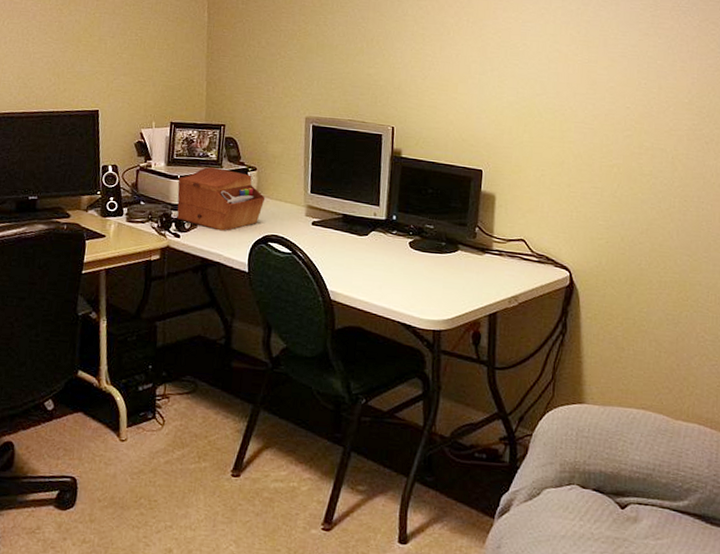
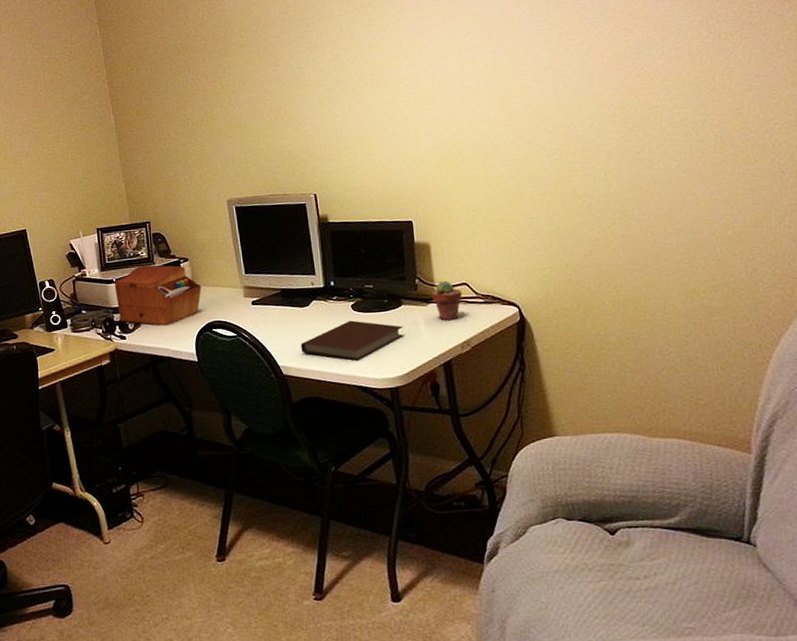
notebook: none [353,257,456,299] -> present [301,320,404,362]
potted succulent: none [488,233,519,274] -> present [431,280,463,321]

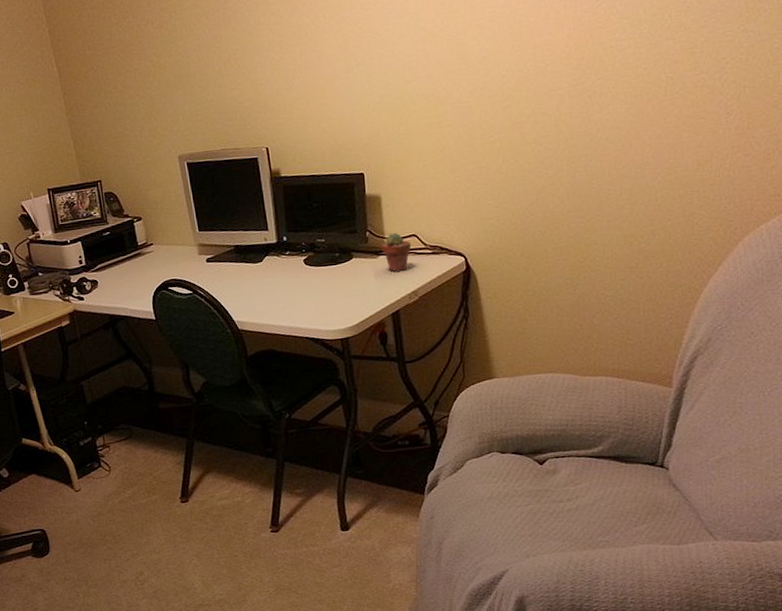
sewing box: present [114,264,202,326] -> none [68,224,157,286]
notebook: present [301,320,404,362] -> none [255,274,354,315]

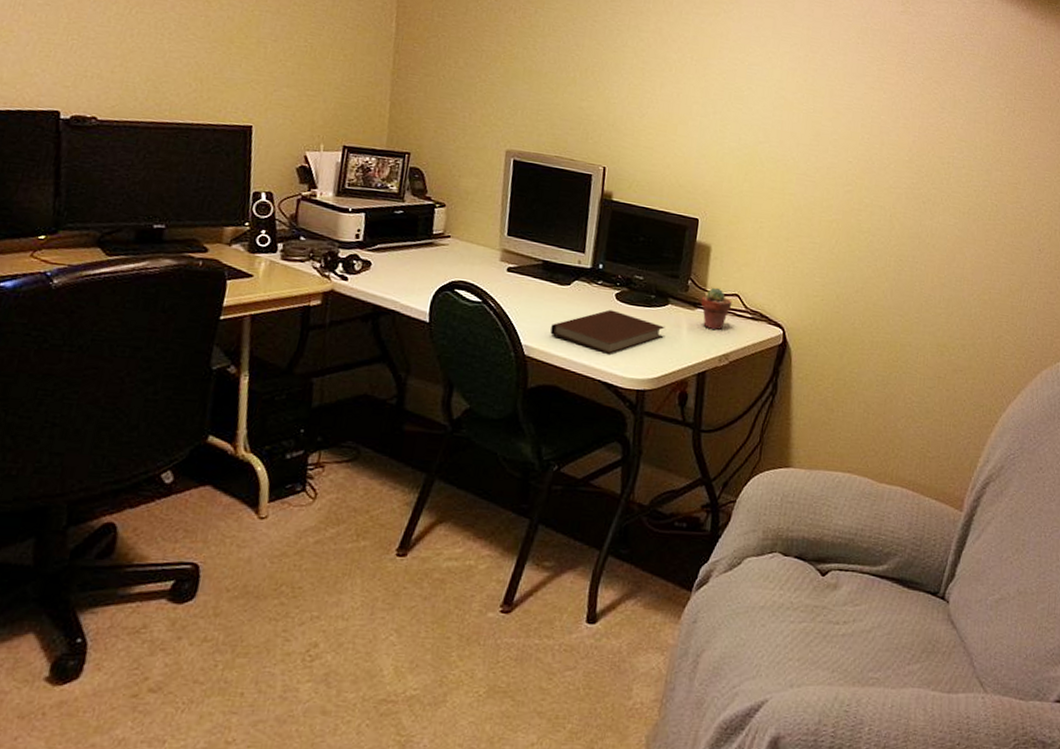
notebook: none [255,274,354,315] -> present [550,310,665,356]

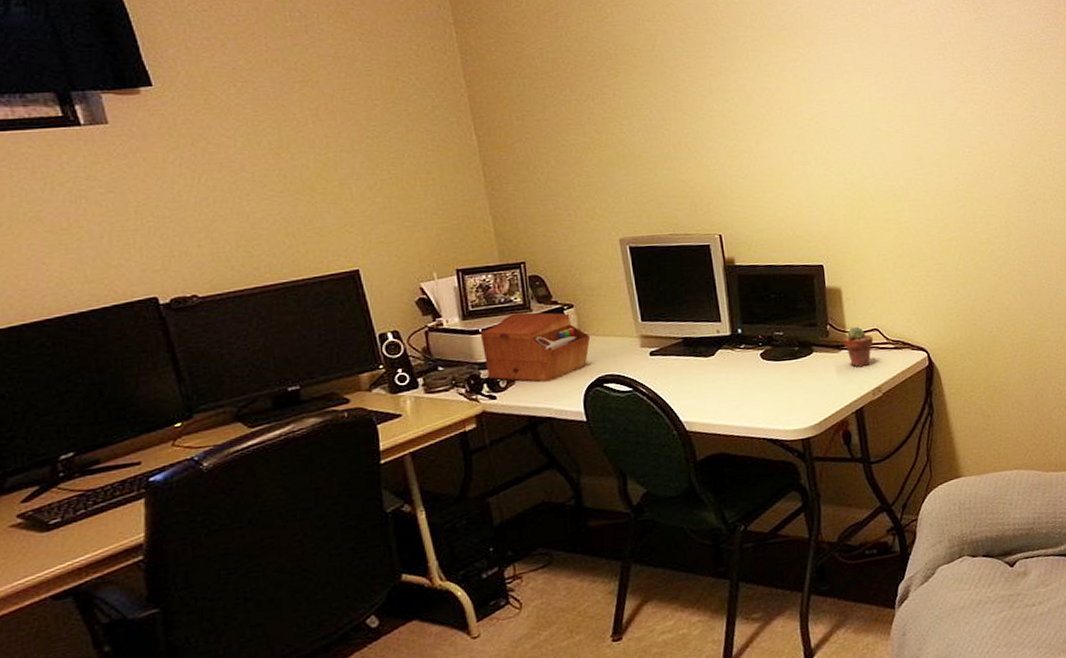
sewing box: none [345,199,454,275] -> present [480,312,591,383]
notebook: present [550,310,665,356] -> none [706,369,815,413]

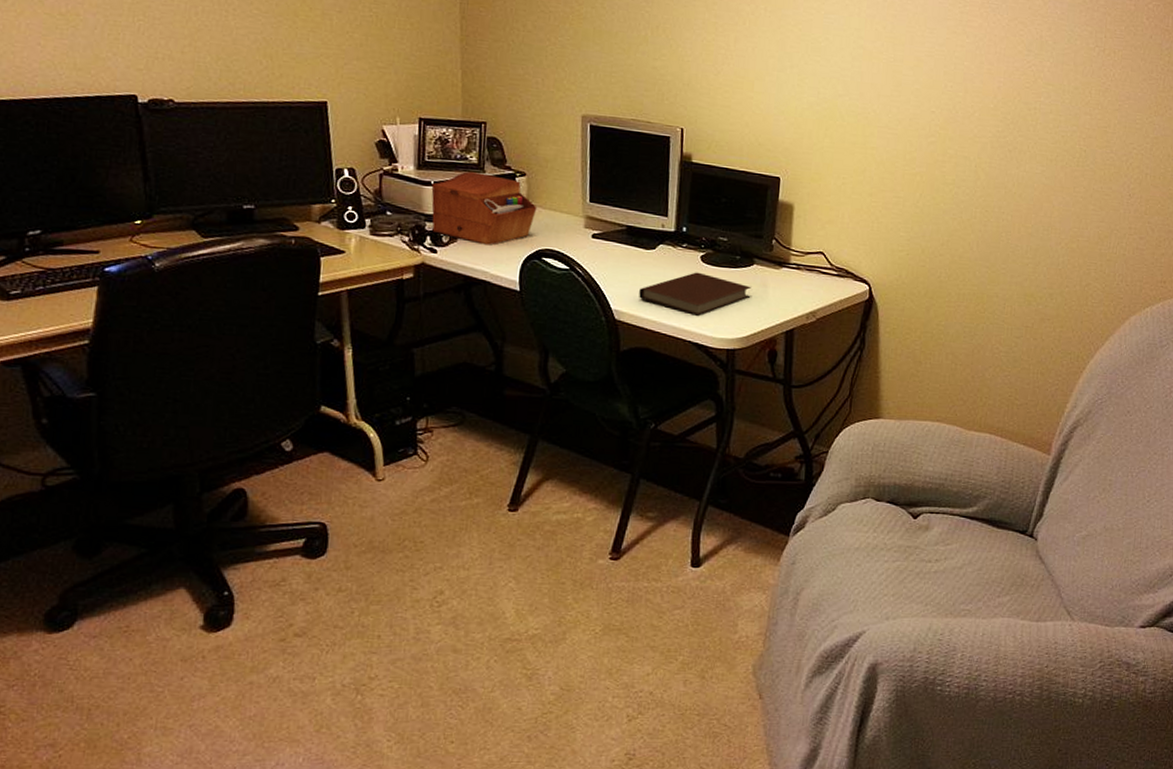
notebook: none [706,369,815,413] -> present [639,272,752,317]
potted succulent: present [843,326,874,367] -> none [786,246,818,289]

